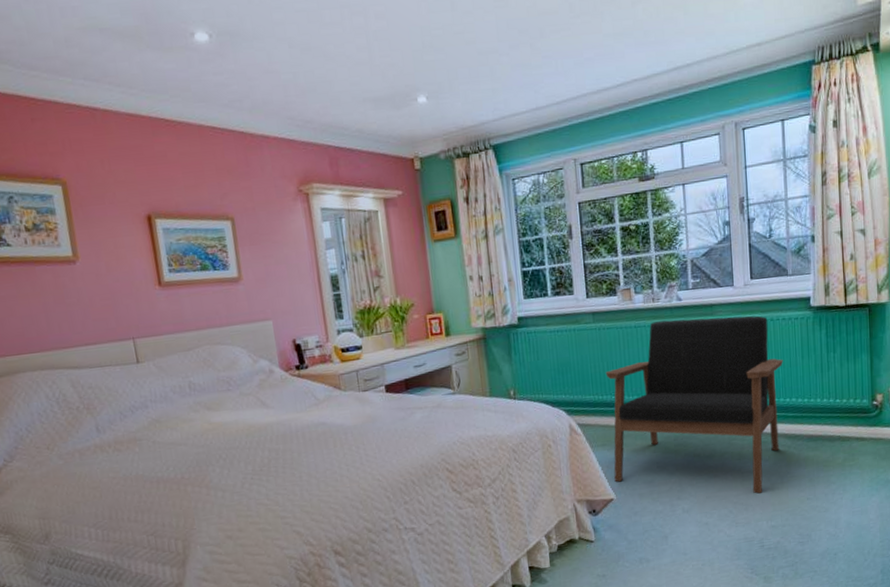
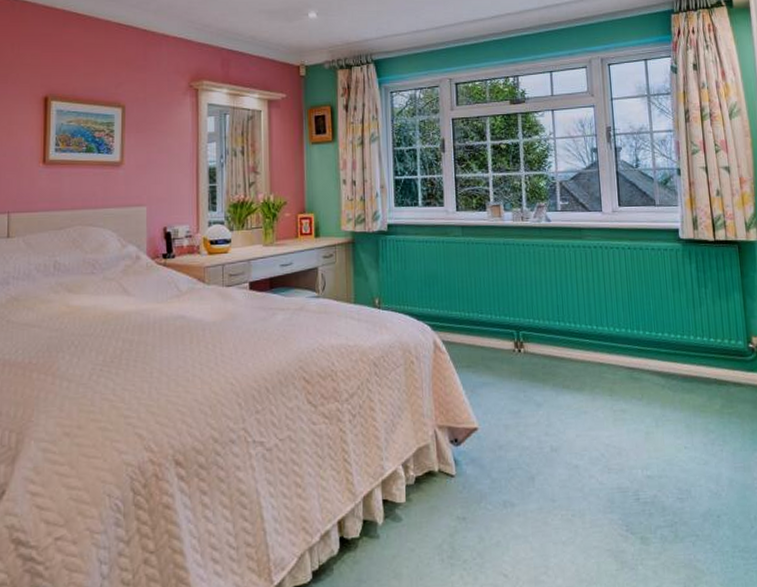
armchair: present [605,315,783,494] -> none [473,240,654,437]

